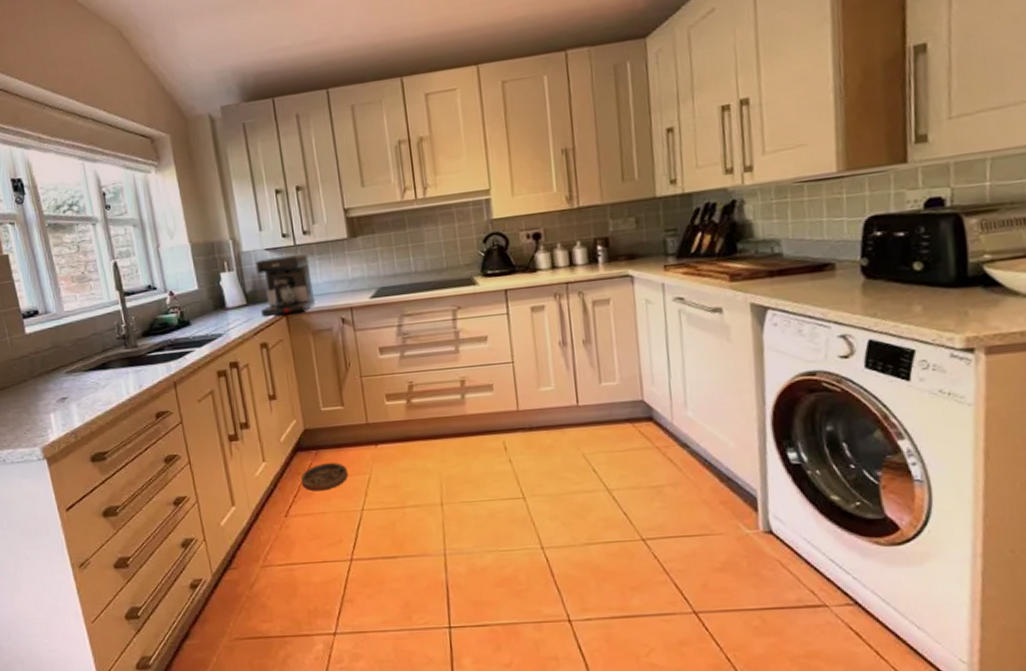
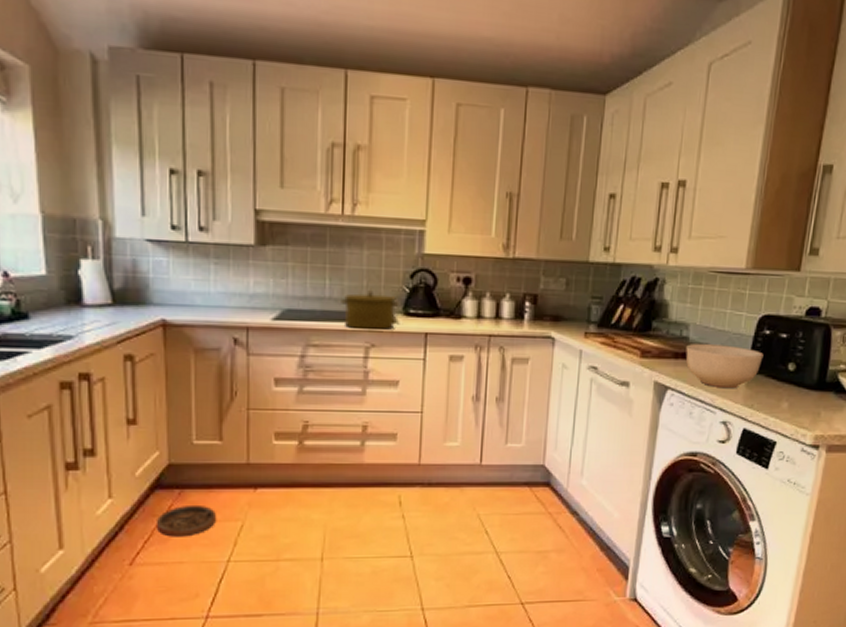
coffee maker: present [255,254,316,317] -> none [131,251,204,324]
cooking pot: none [425,258,477,296] -> present [341,289,399,331]
bowl: none [781,254,879,301] -> present [685,343,764,389]

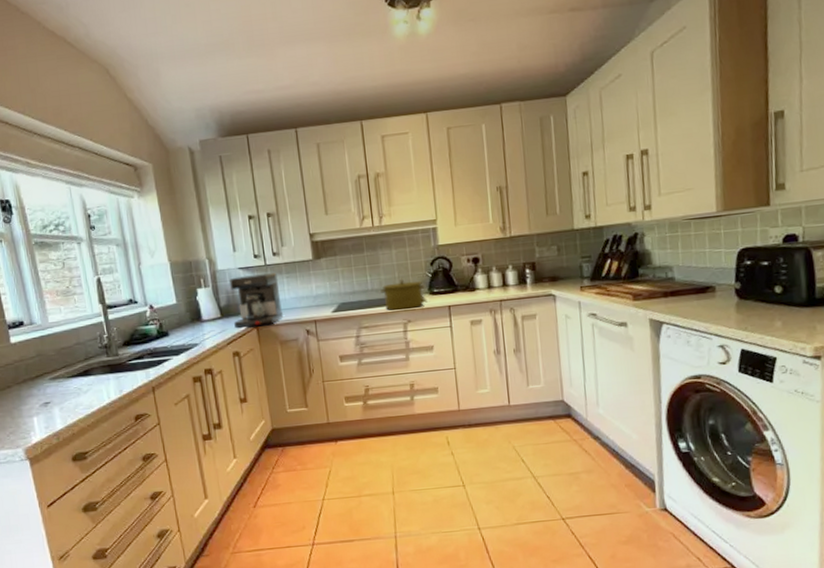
coffee maker: none [131,251,204,324] -> present [230,273,284,329]
pet bowl: present [155,504,216,537] -> none [268,457,311,484]
bowl: present [685,343,764,389] -> none [673,278,749,317]

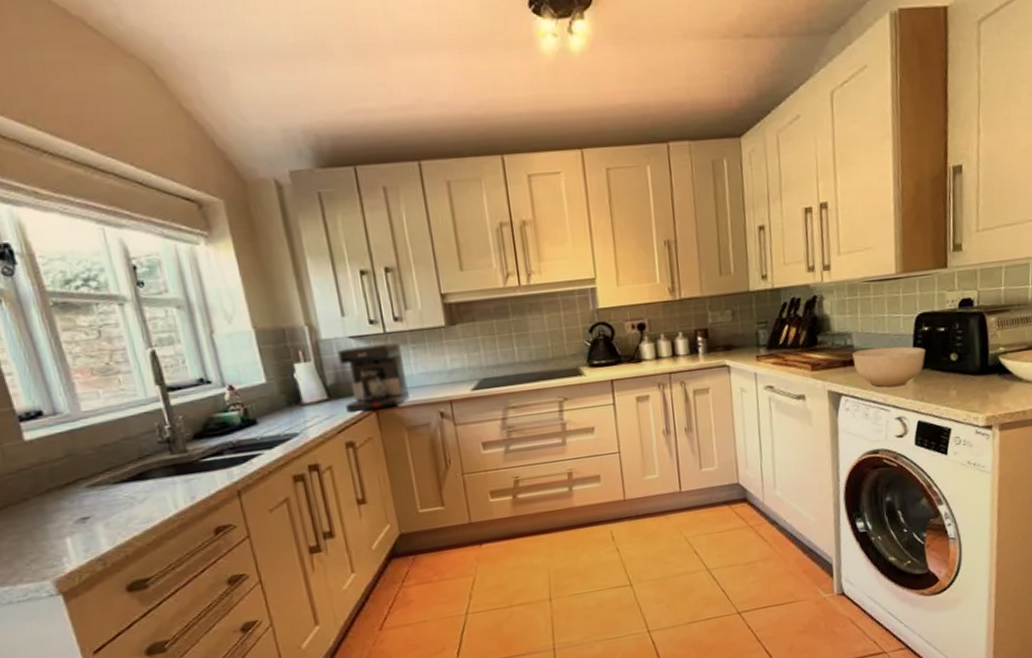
cooking pot: present [380,278,425,311] -> none [530,348,584,387]
bowl: none [673,278,749,317] -> present [852,346,926,387]

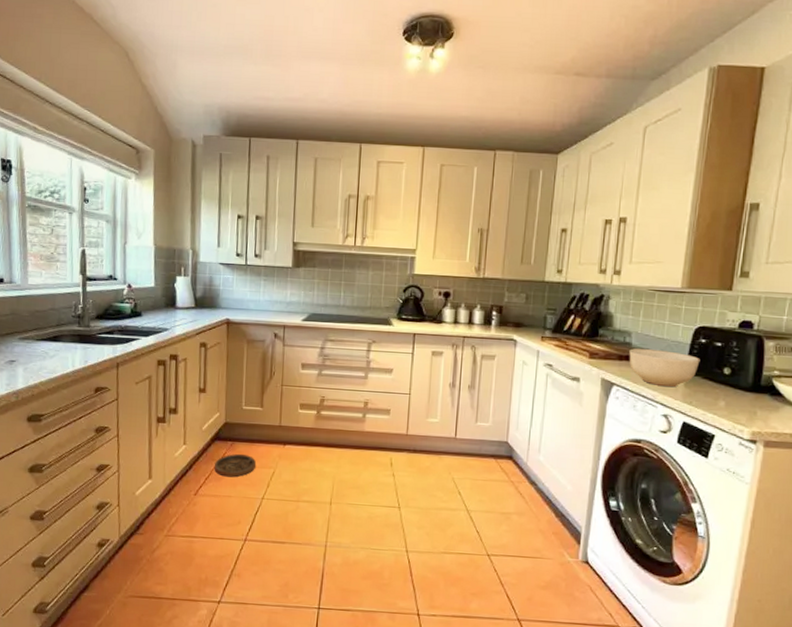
coffee maker: present [338,342,411,413] -> none [206,271,255,322]
pet bowl: none [396,567,450,600] -> present [214,453,256,478]

